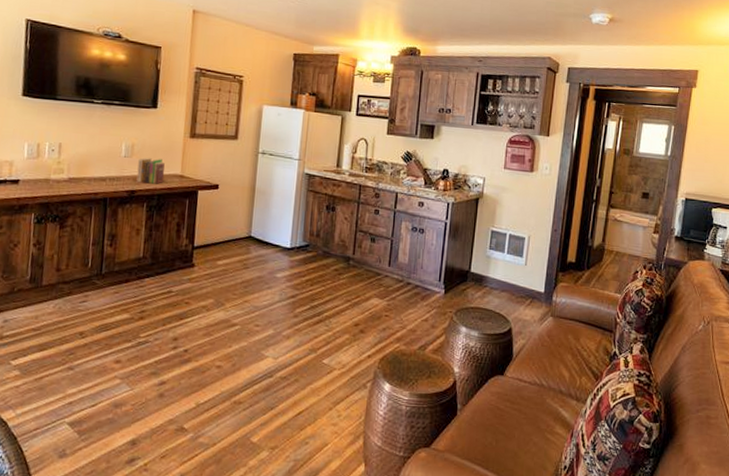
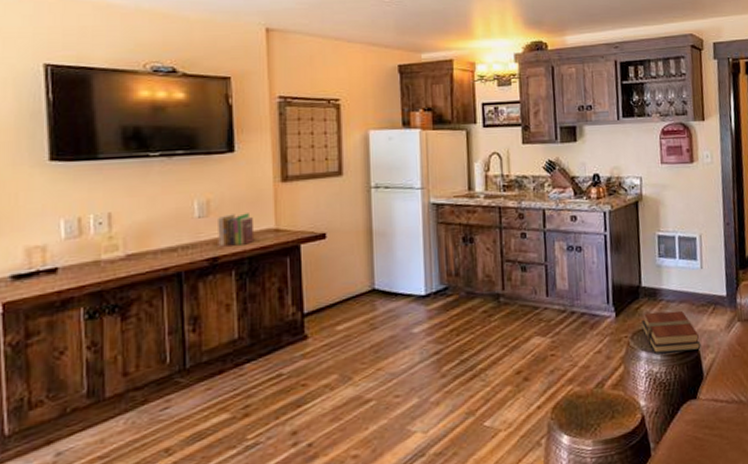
books: none [464,295,515,335] -> present [641,310,701,354]

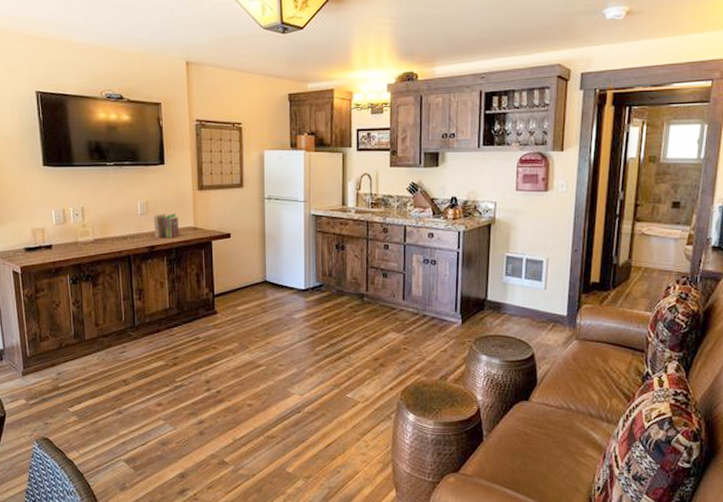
books: present [641,310,701,354] -> none [483,323,538,360]

